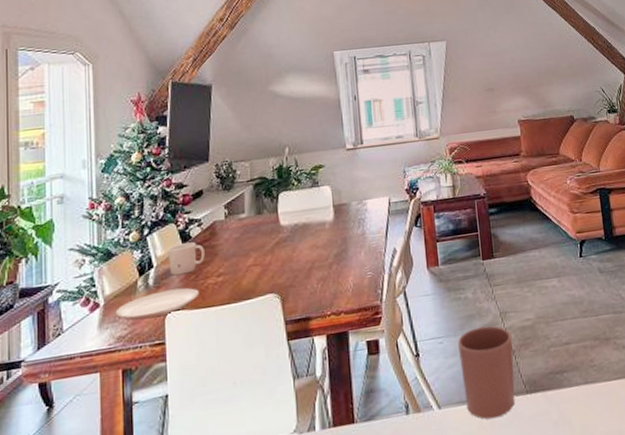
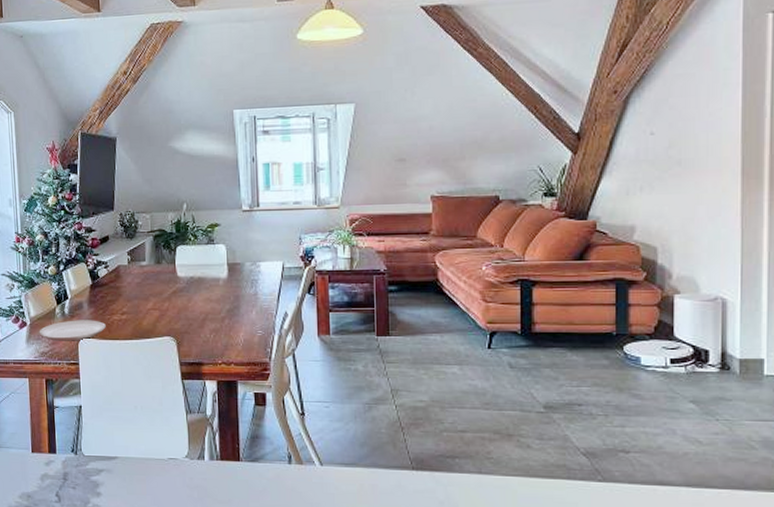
mug: present [168,242,205,276] -> none [80,282,111,308]
mug: present [458,325,515,419] -> none [345,399,403,484]

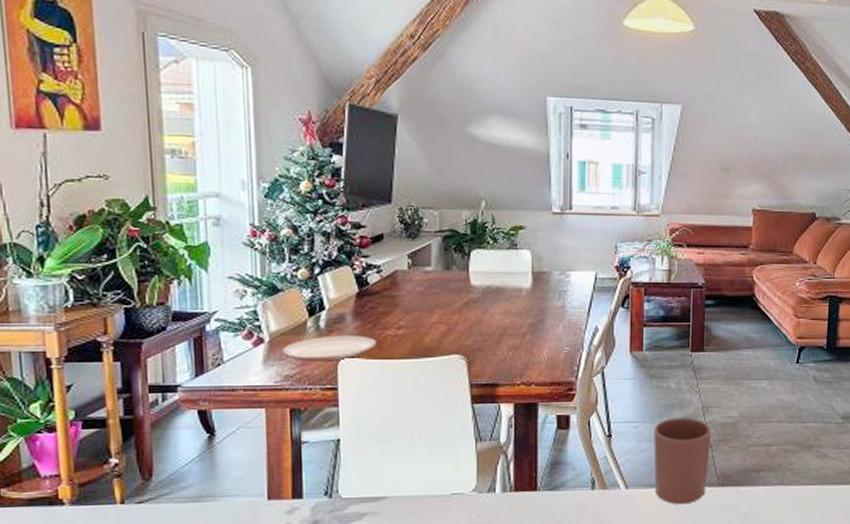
mug: none [345,399,403,484] -> present [654,417,712,504]

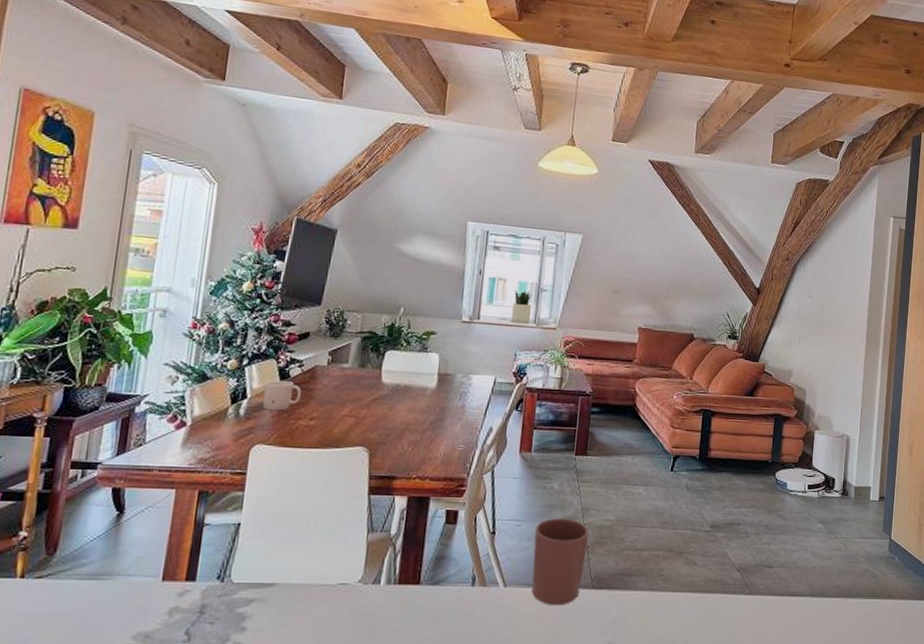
plate: present [282,335,376,362] -> none [201,422,289,447]
mug: none [342,289,384,322] -> present [262,380,301,411]
planter: none [605,173,631,213] -> present [509,289,532,325]

